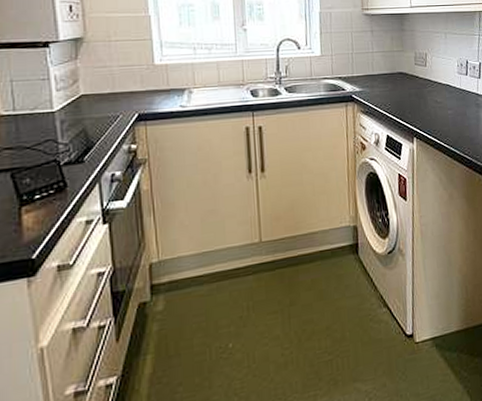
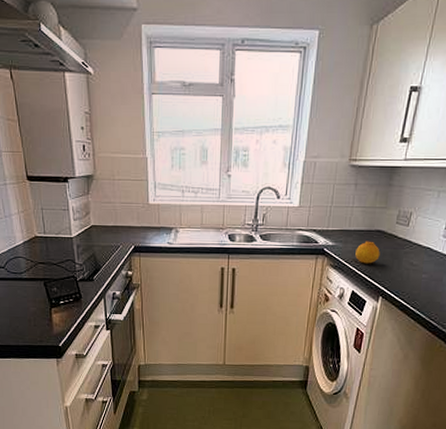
fruit: none [383,83,407,107] -> present [355,241,380,264]

